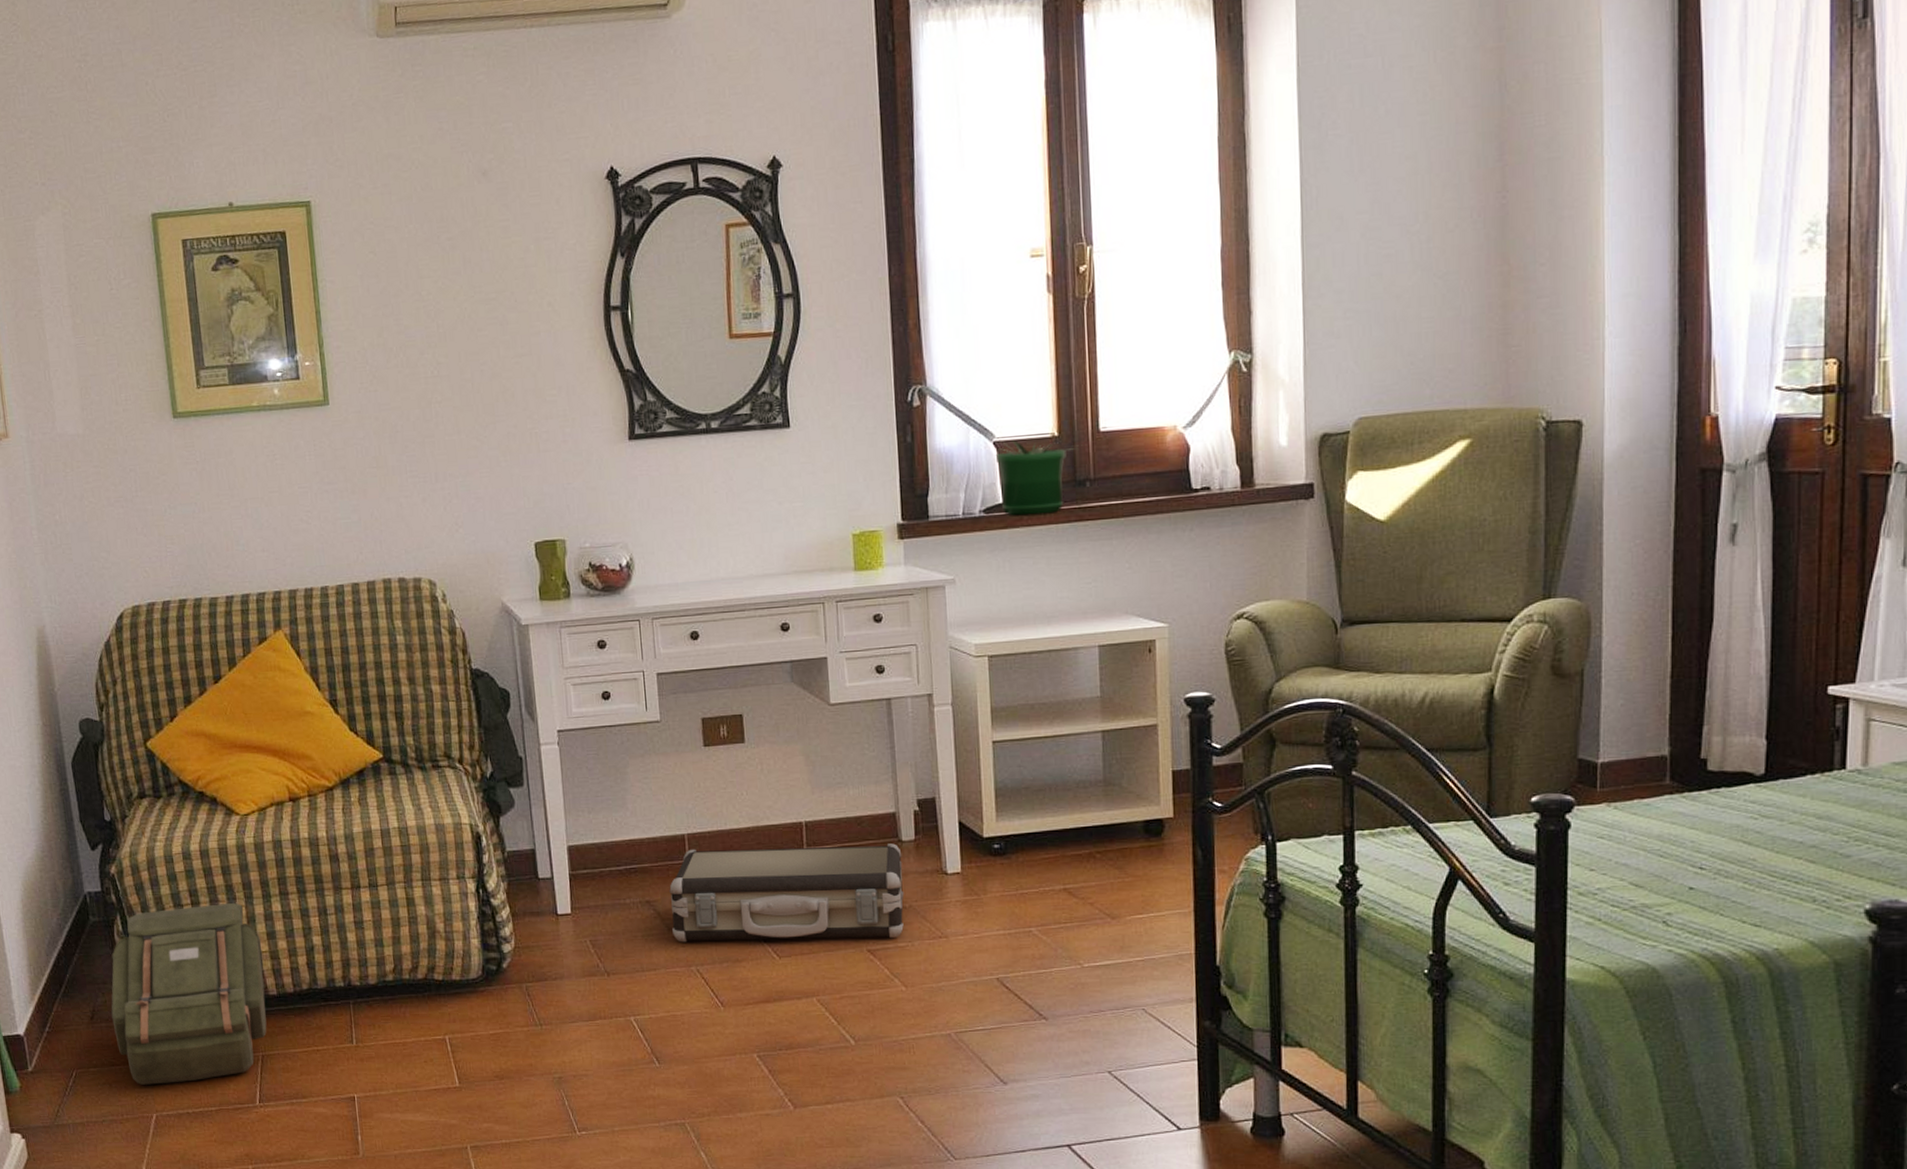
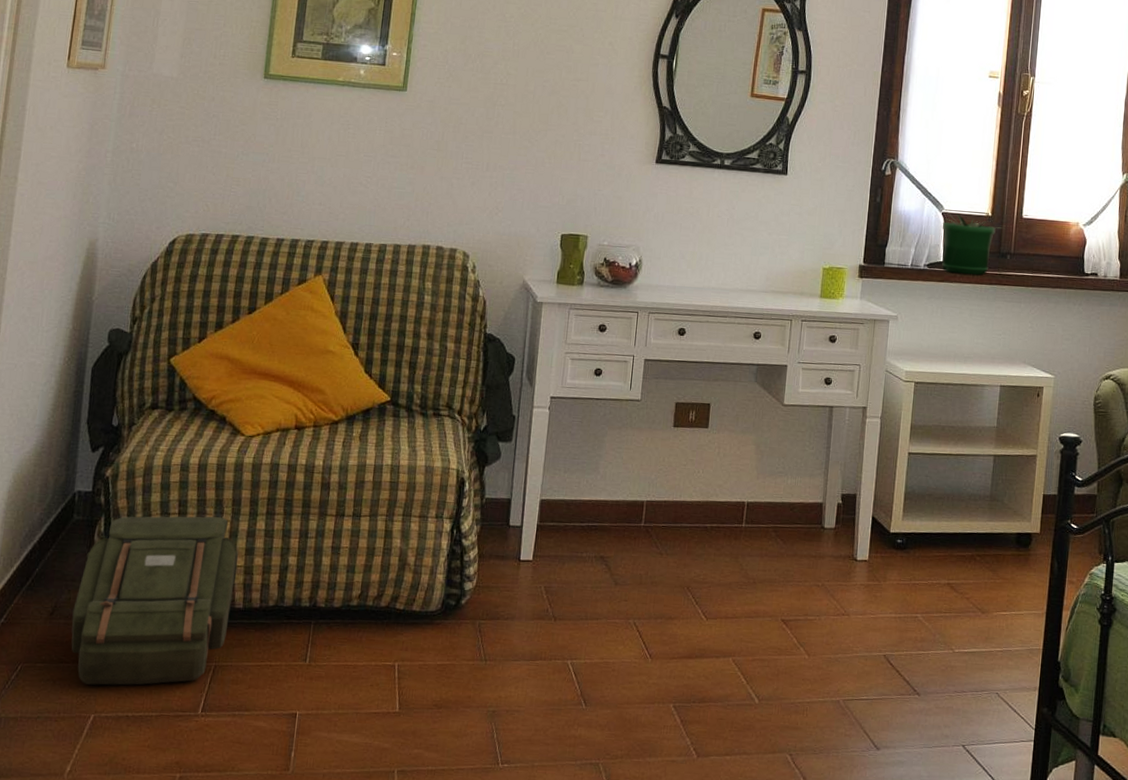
briefcase: present [669,843,904,943] -> none [618,514,823,612]

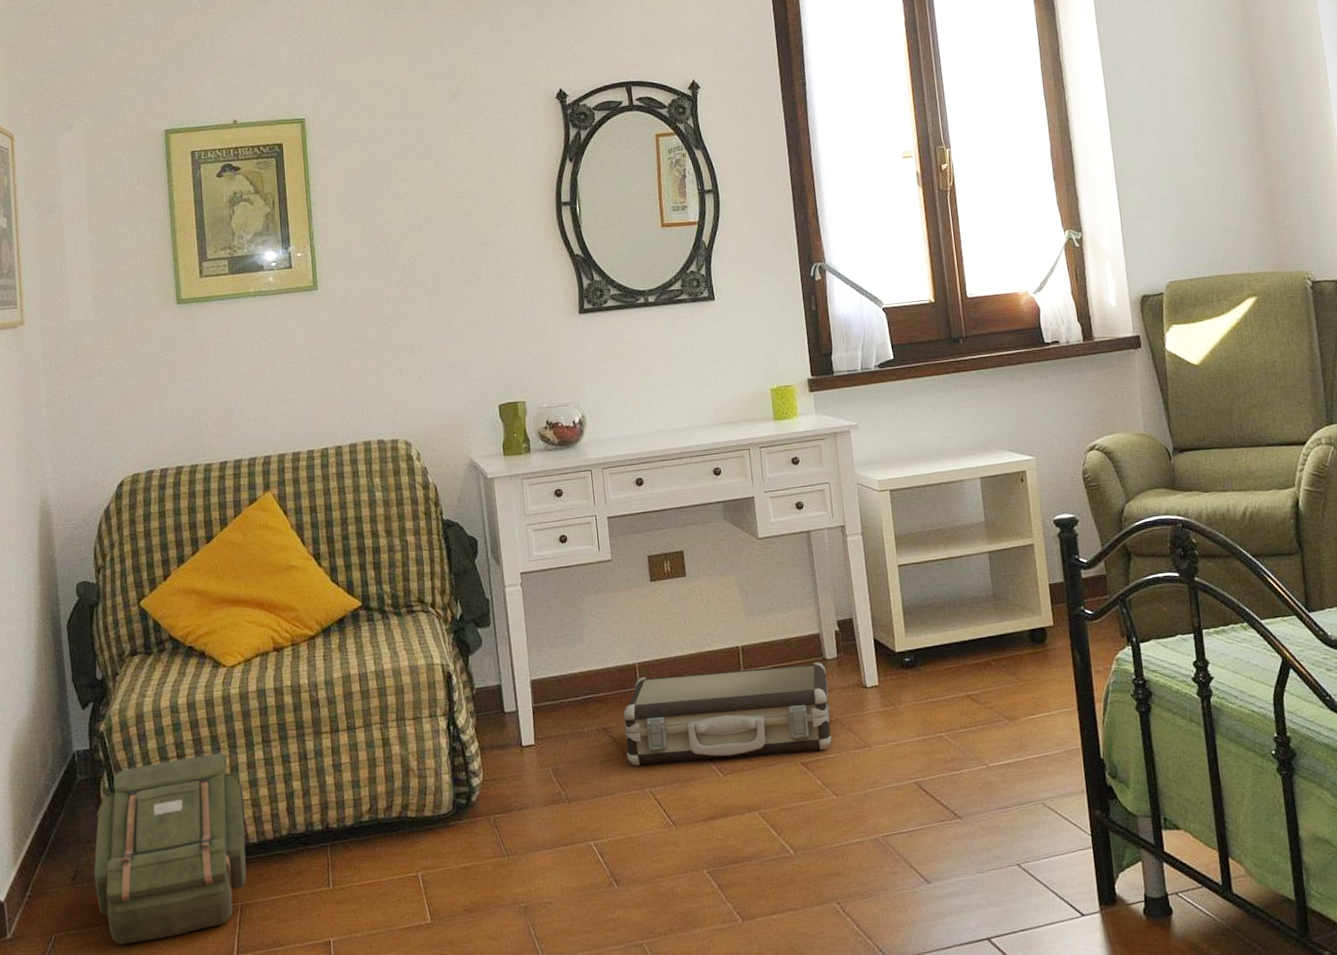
briefcase: none [618,514,823,612] -> present [623,662,832,766]
planter: present [942,210,1002,277] -> none [884,305,949,371]

